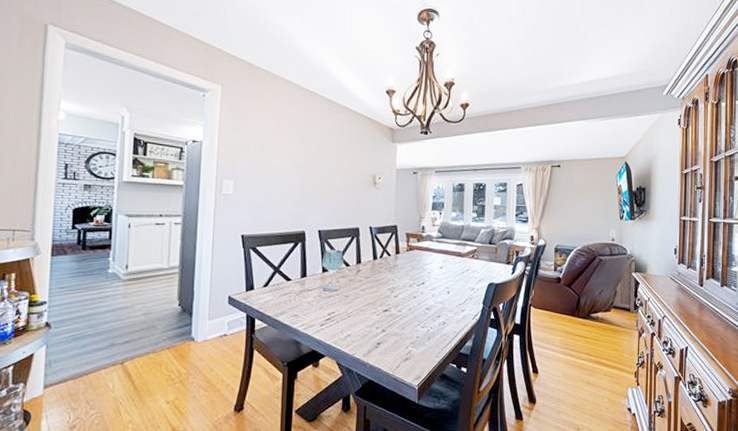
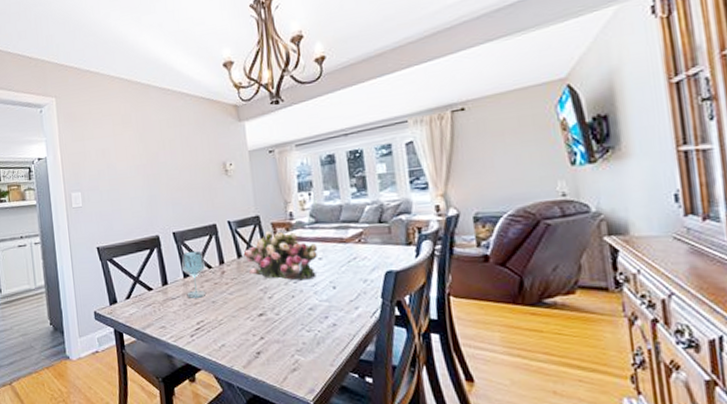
flower arrangement: none [379,239,440,284] -> present [243,230,318,281]

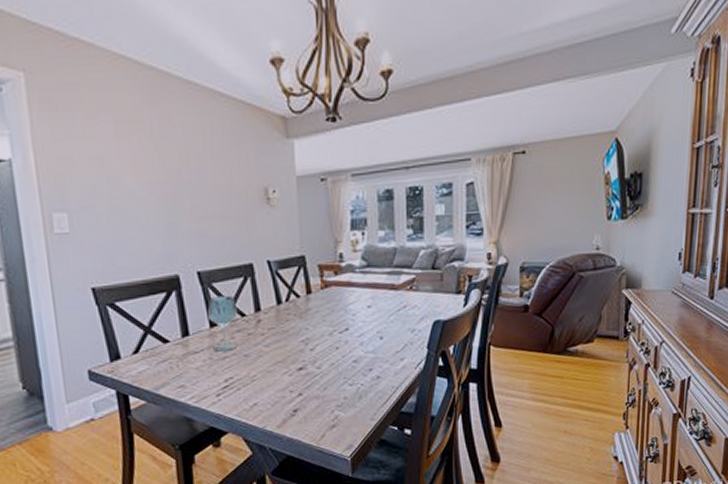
flower arrangement: present [243,230,318,281] -> none [284,273,367,331]

